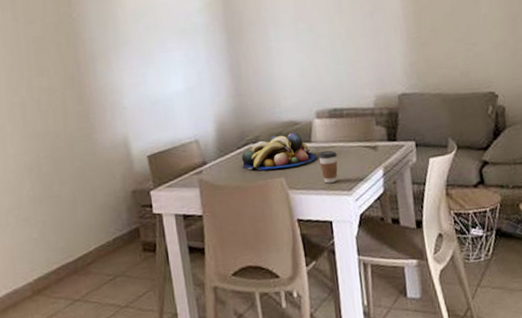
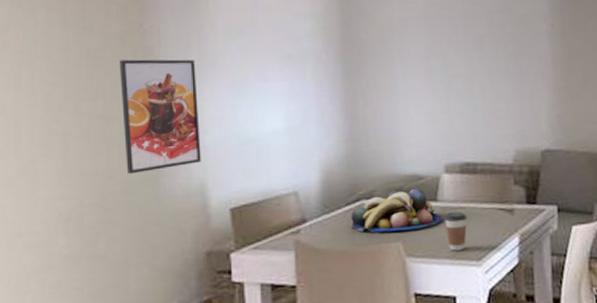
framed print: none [56,39,123,133] -> present [119,59,201,175]

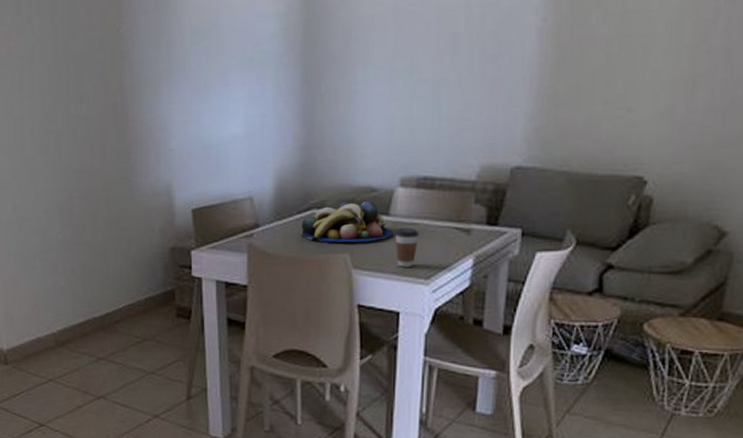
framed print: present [119,59,201,175] -> none [99,63,168,173]

